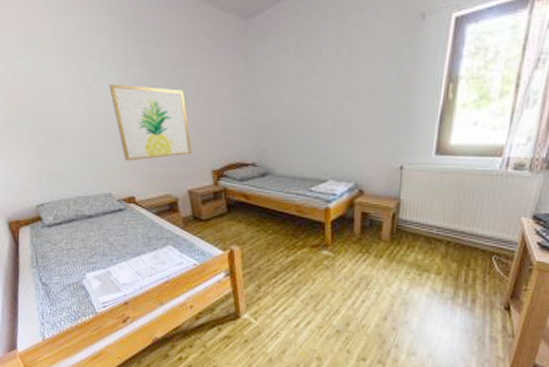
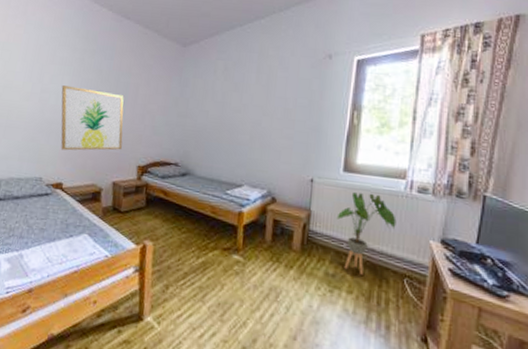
house plant: none [427,175,489,257] -> present [336,192,396,275]

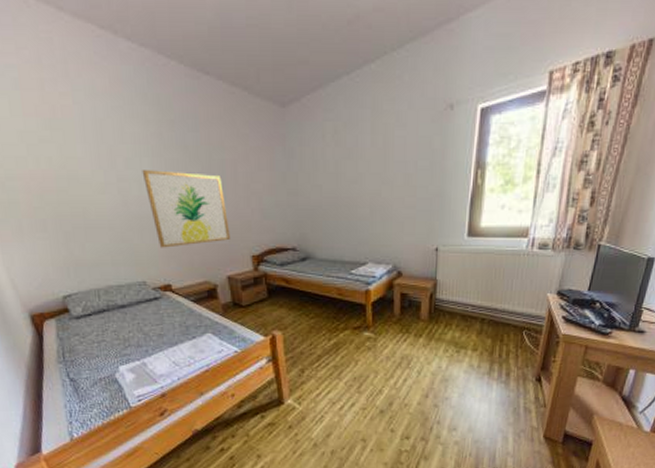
house plant: present [336,192,396,275] -> none [462,255,518,333]

